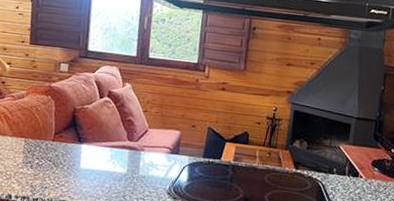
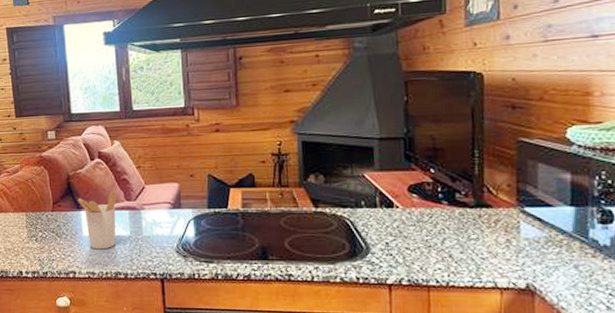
utensil holder: none [80,129,121,184] -> present [77,190,118,250]

